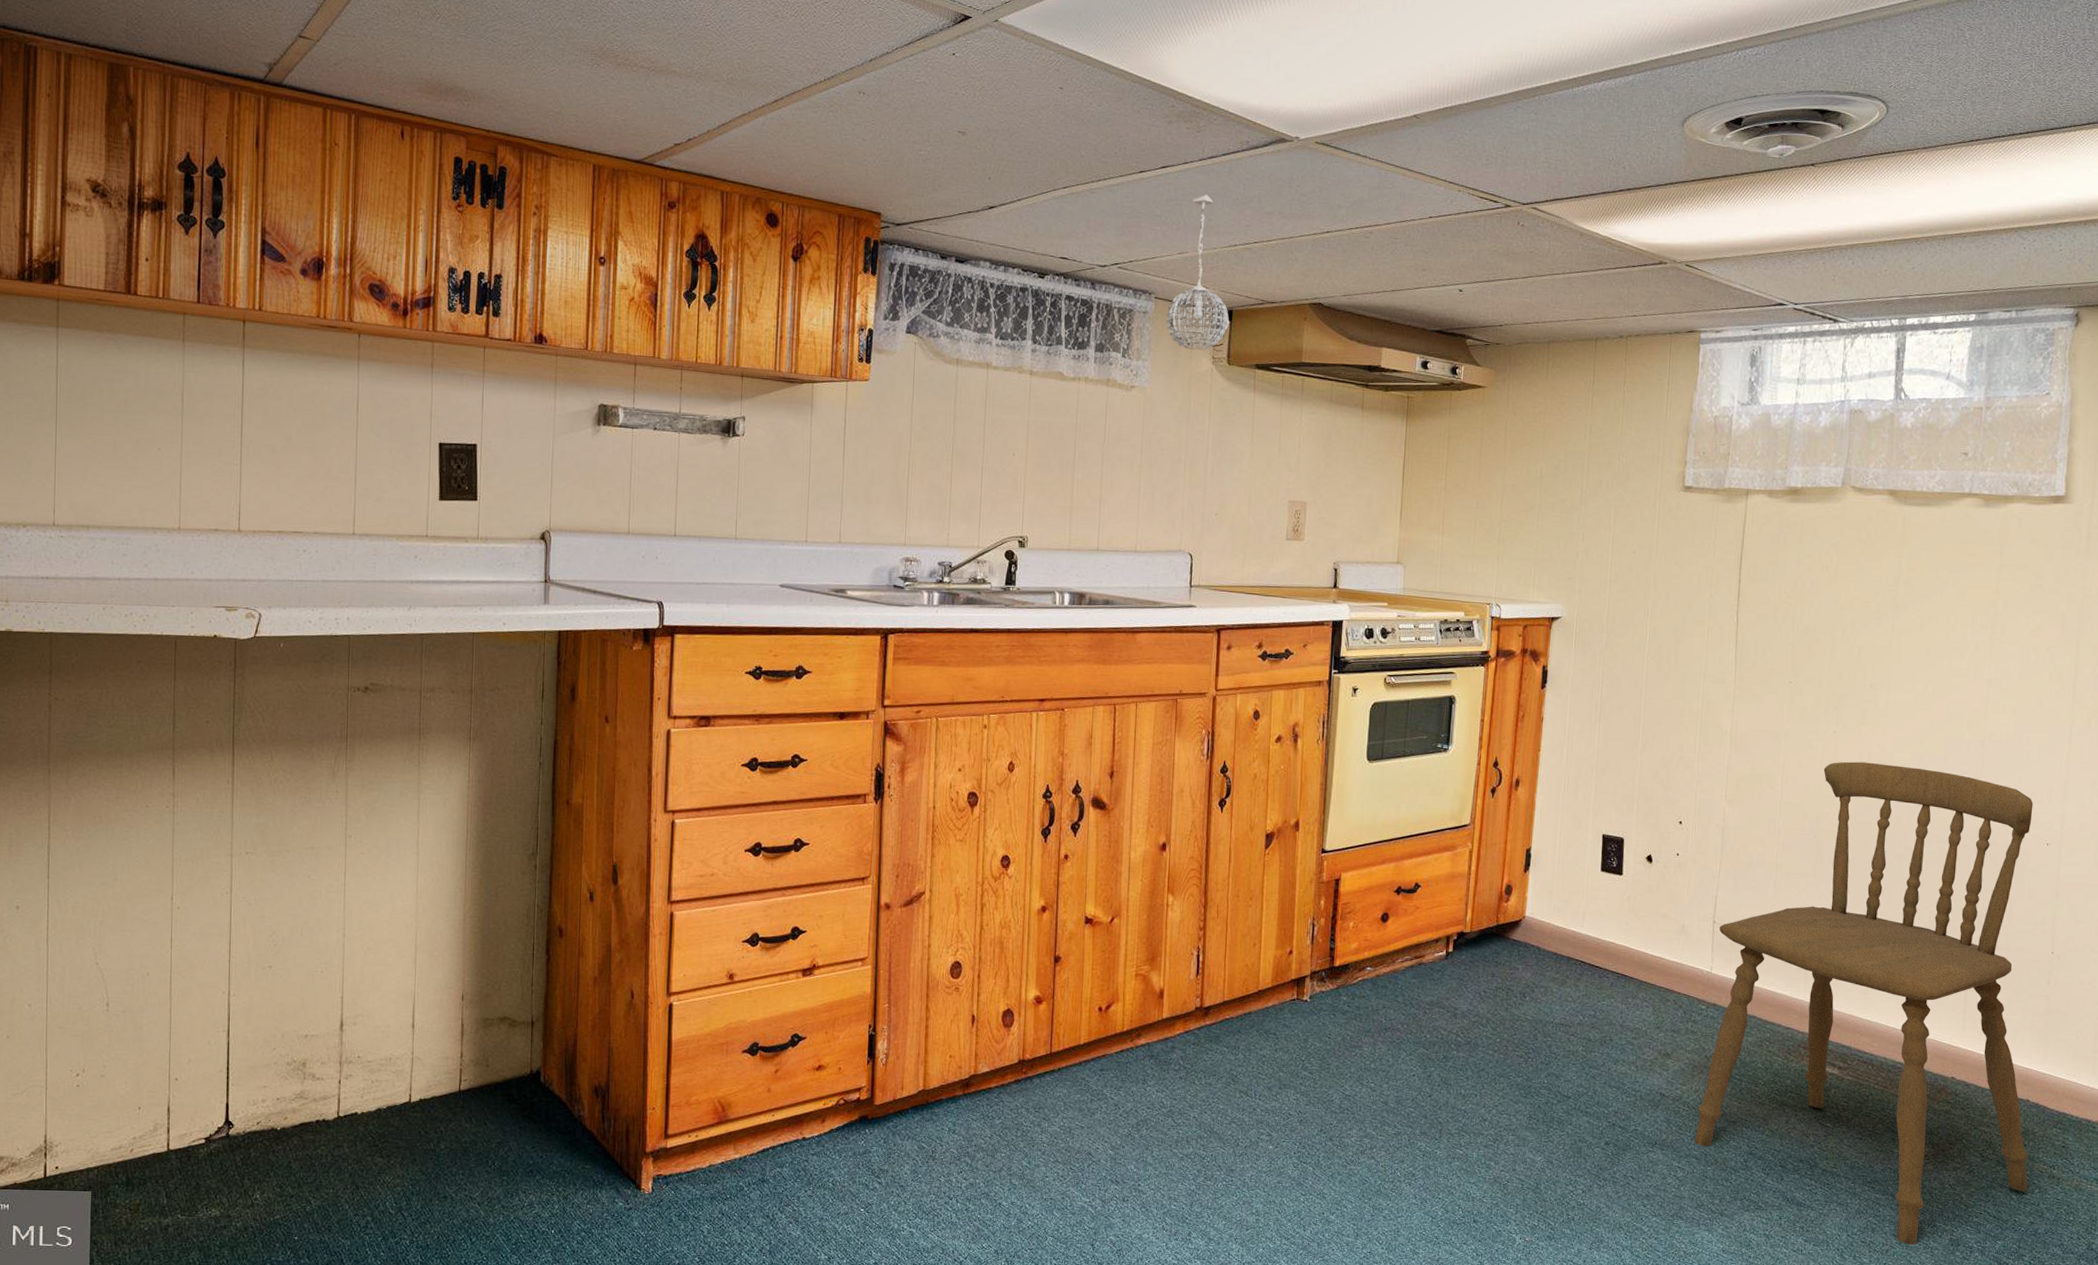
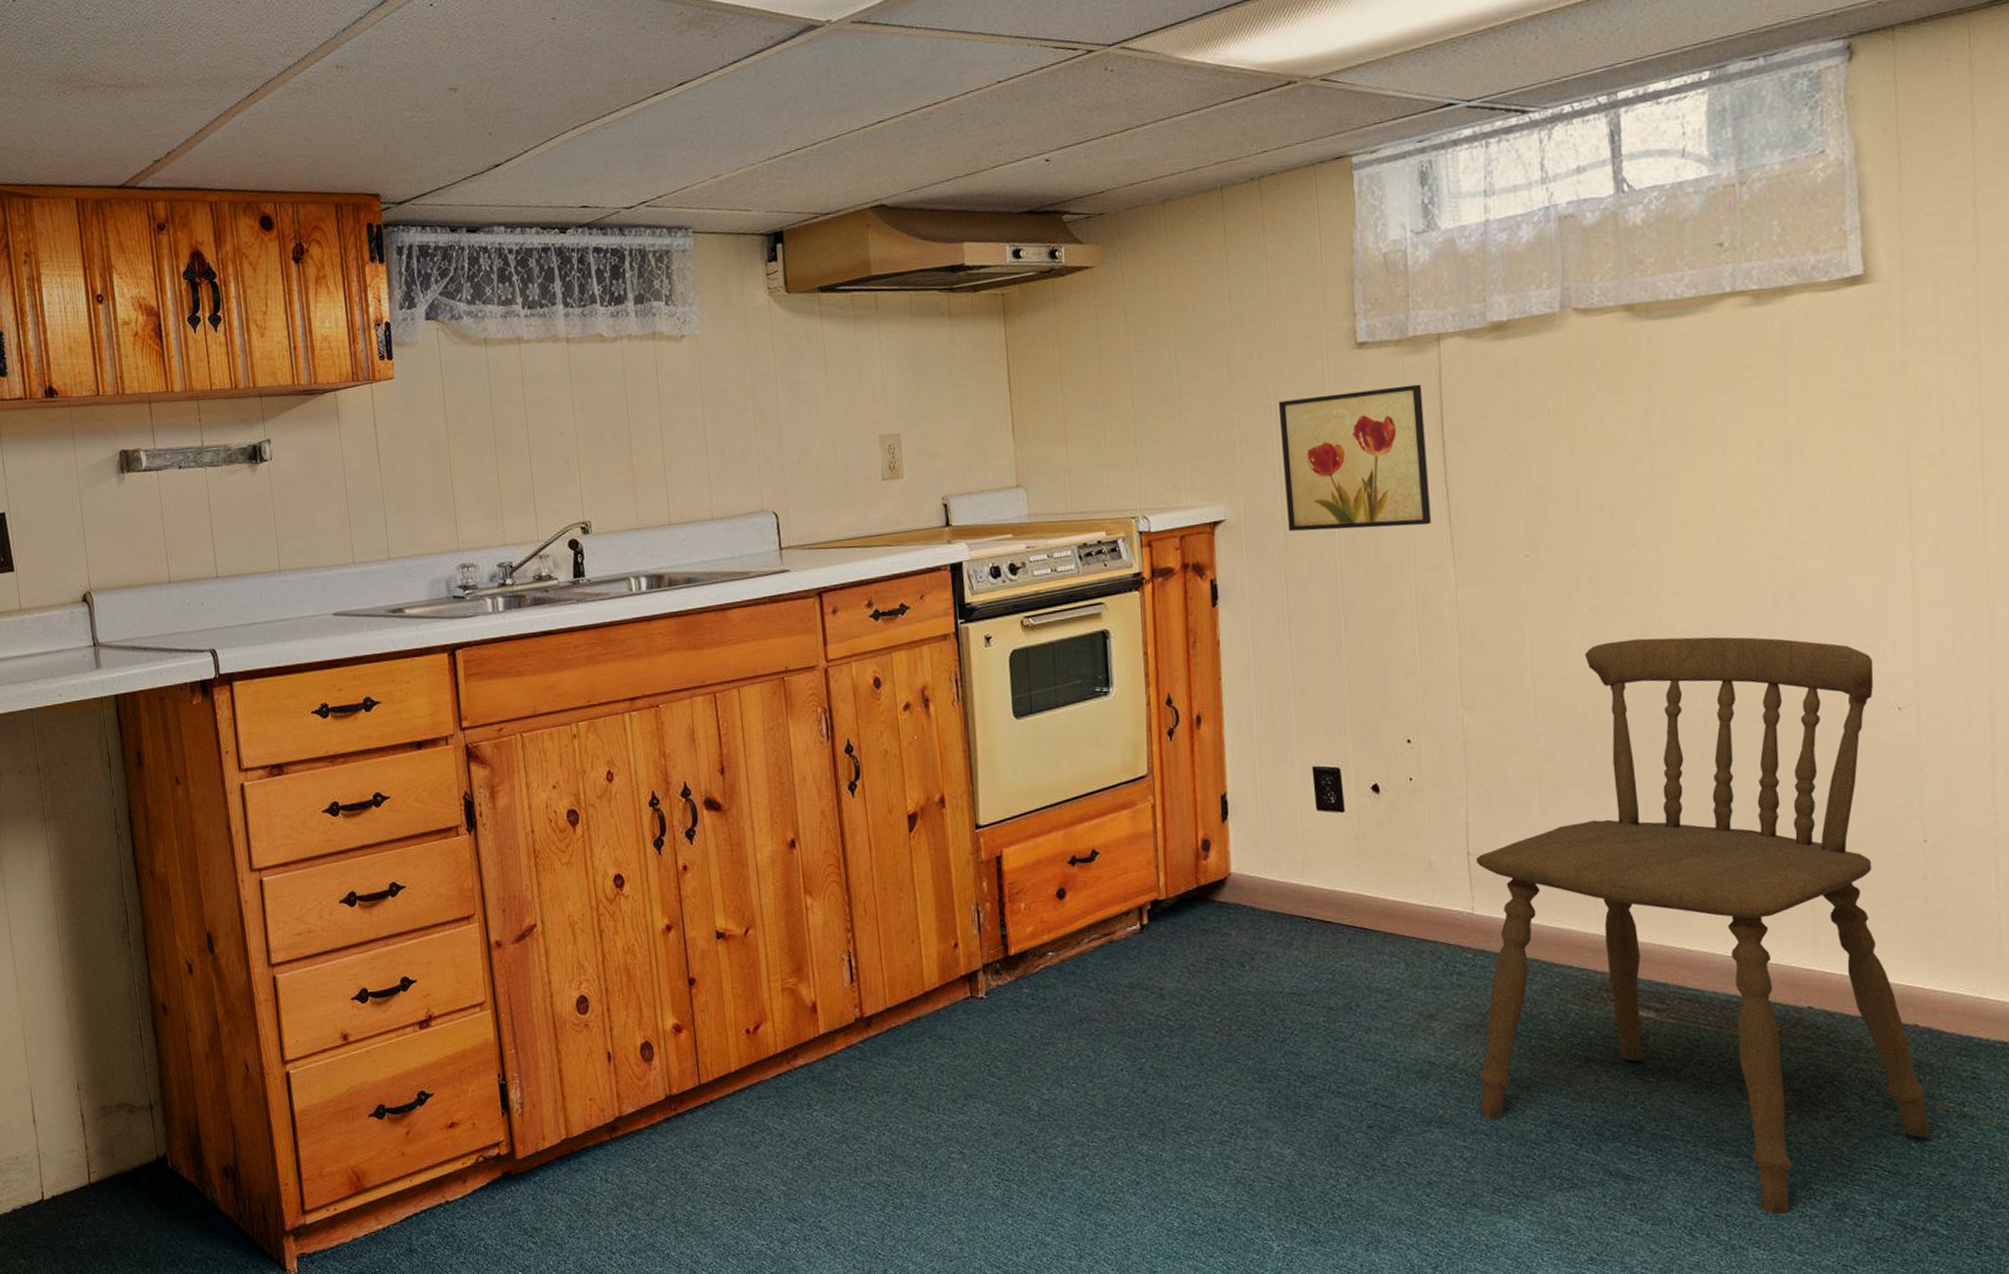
pendant light: present [1166,194,1230,350] -> none [709,105,782,284]
wall art: none [1610,525,1729,645] -> present [1278,384,1431,532]

